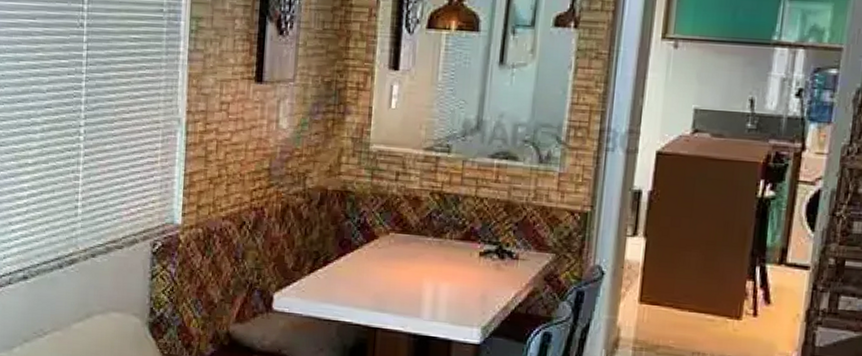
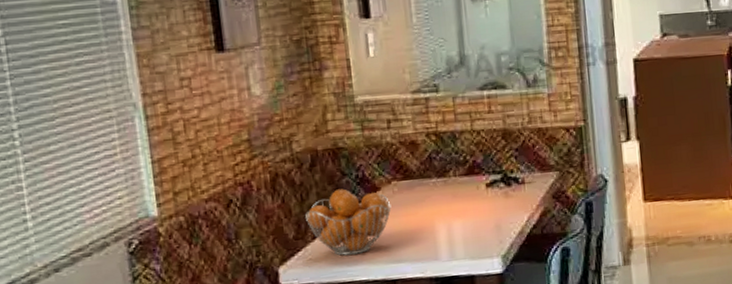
fruit basket: none [306,230,385,296] -> present [305,188,392,256]

